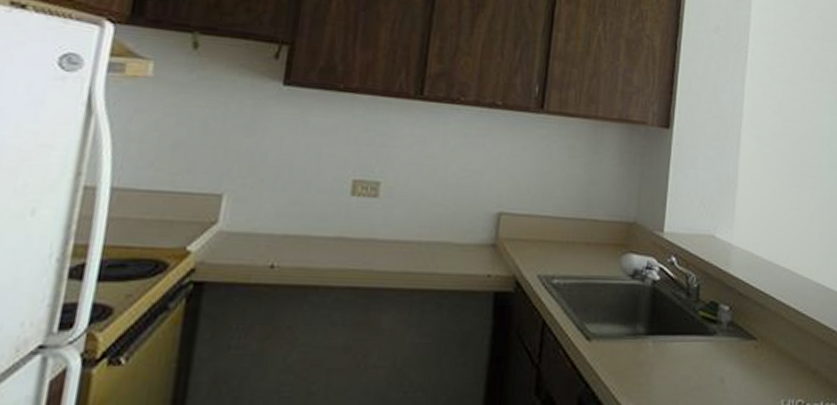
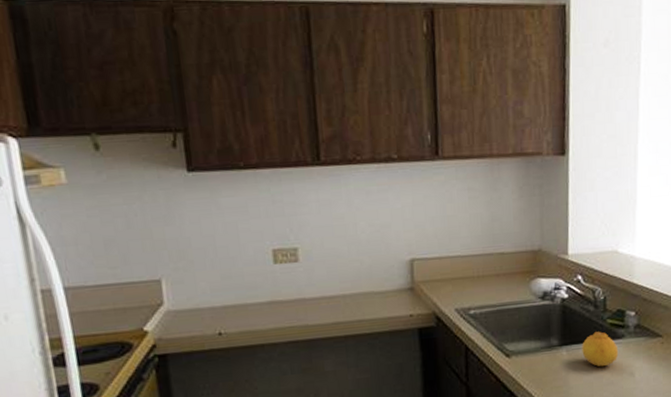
fruit: none [669,324,709,367] -> present [582,331,619,367]

